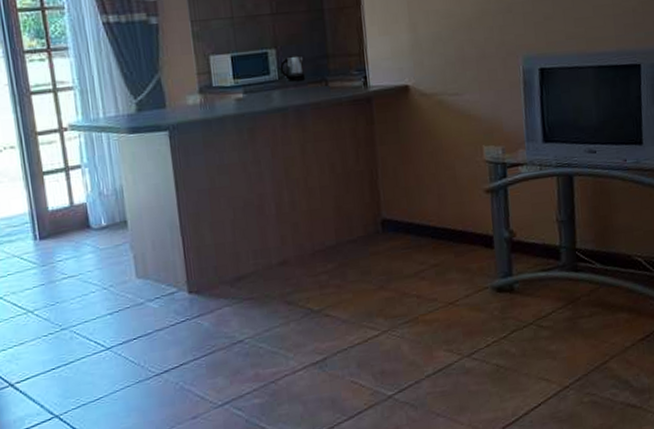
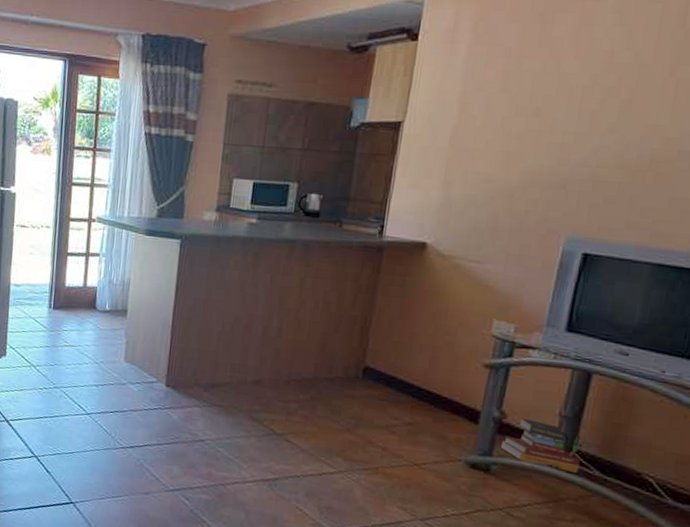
books: none [517,231,584,273] -> present [500,417,583,474]

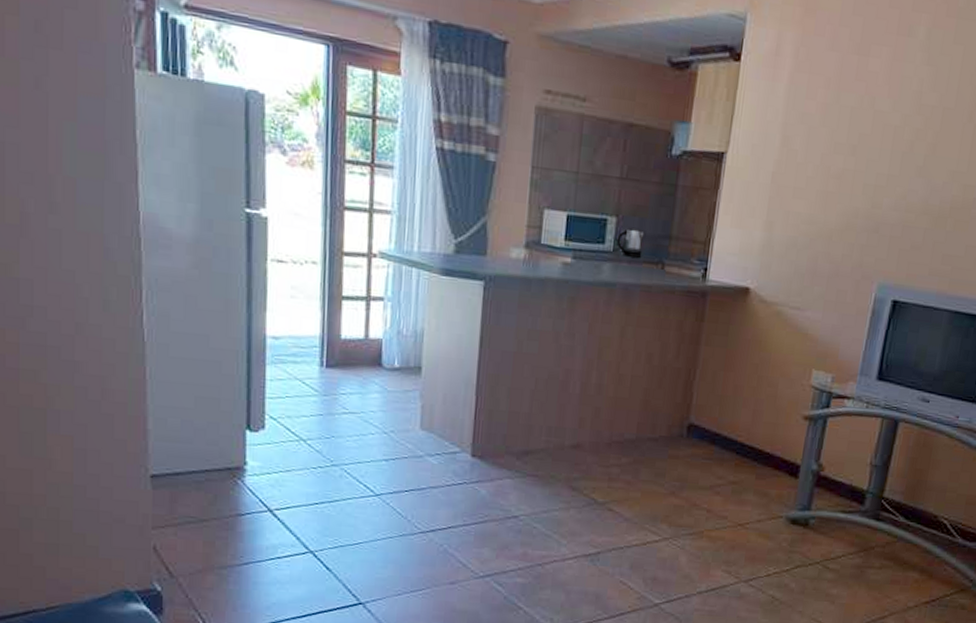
books: present [500,417,583,474] -> none [818,469,890,522]

